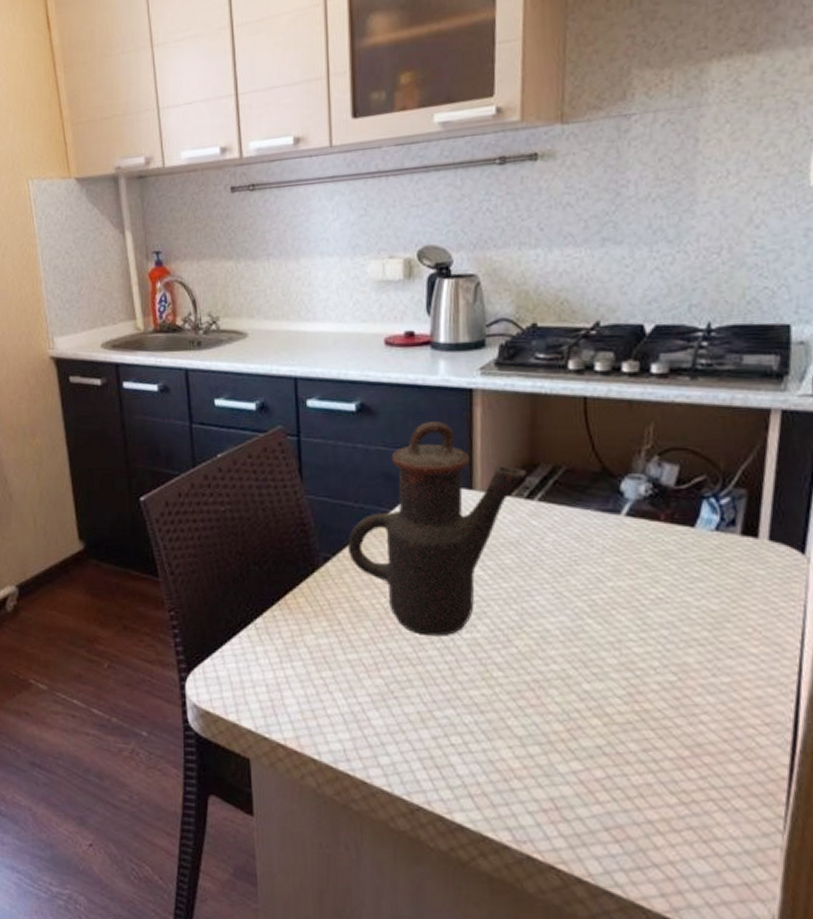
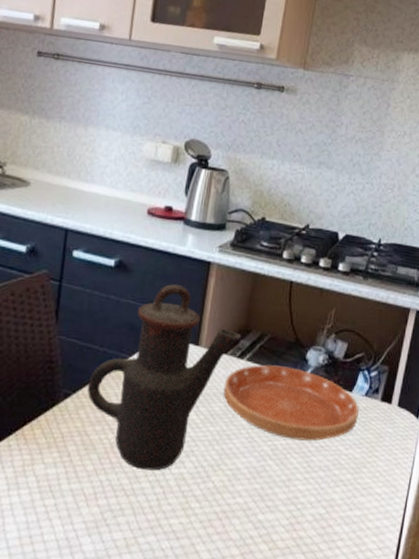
saucer: none [513,503,709,593] -> present [223,364,359,441]

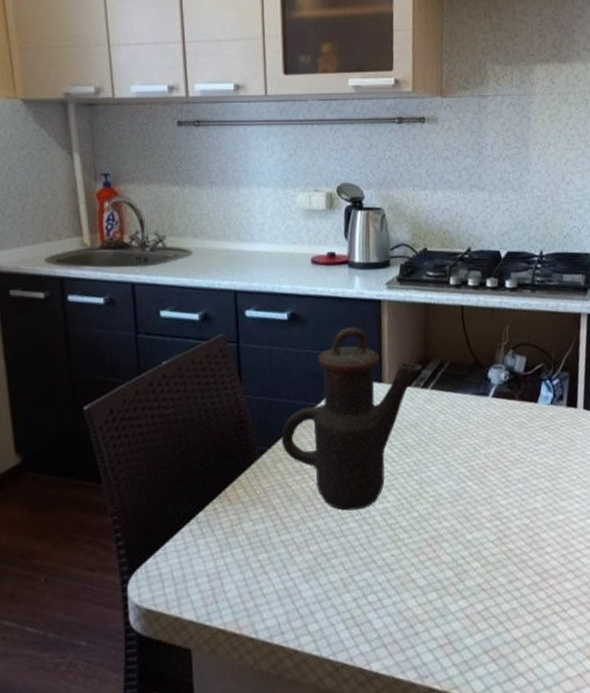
saucer: present [223,364,359,441] -> none [413,388,547,458]

